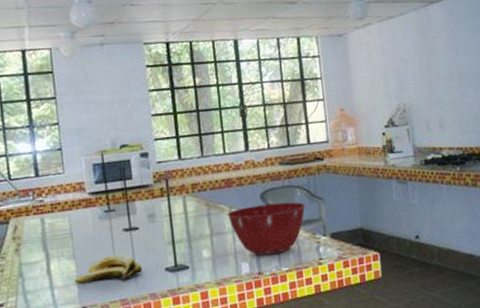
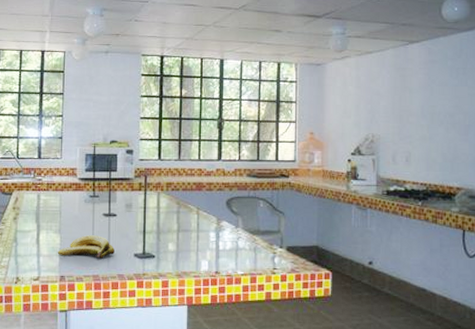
mixing bowl: present [227,202,306,256] -> none [194,210,267,258]

